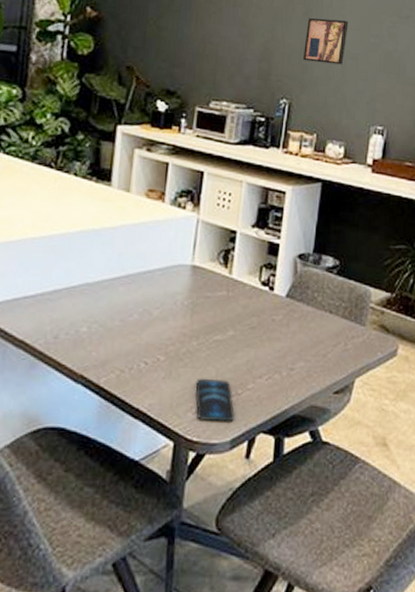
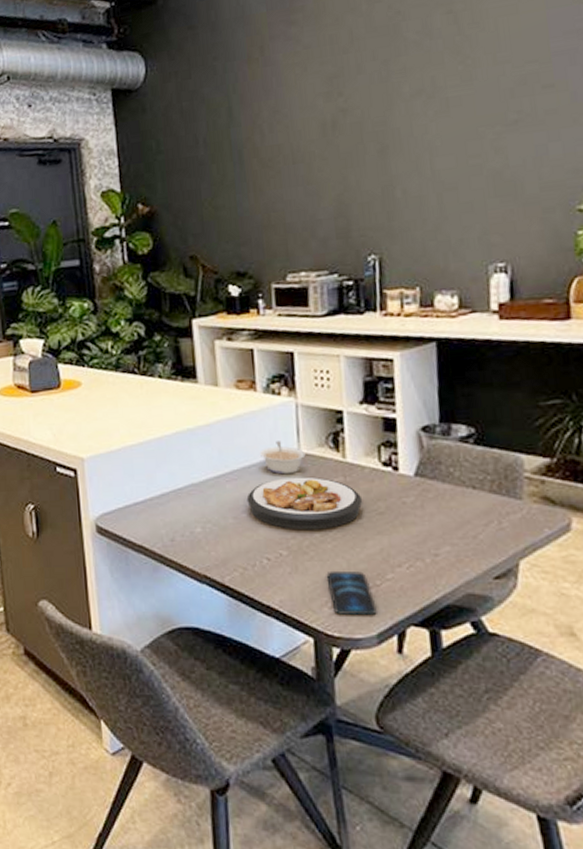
plate: none [136,286,240,339] -> present [246,476,363,530]
legume: none [157,251,198,284] -> present [260,441,306,475]
wall art: present [303,18,349,65] -> none [385,146,439,206]

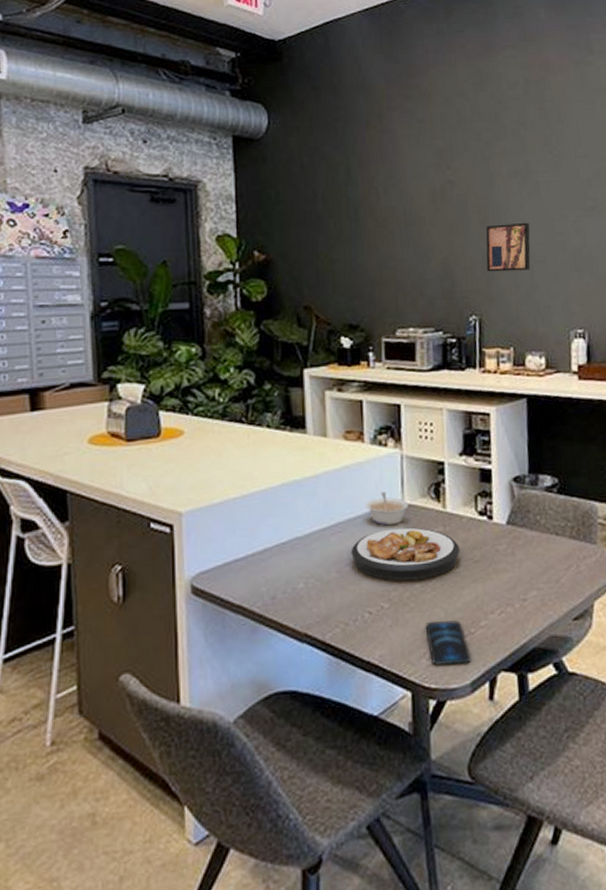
wall art: none [385,146,439,206] -> present [485,222,531,272]

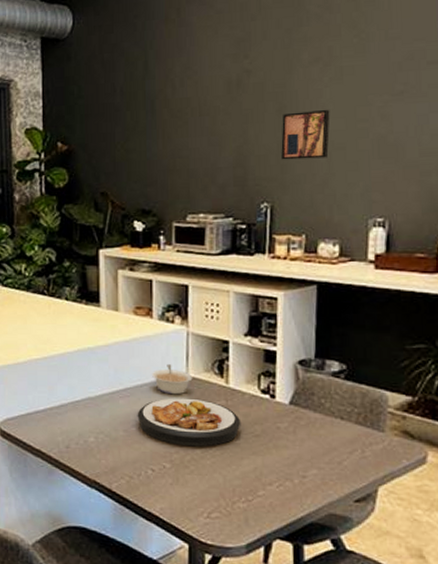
smartphone: present [425,620,472,667] -> none [204,484,248,528]

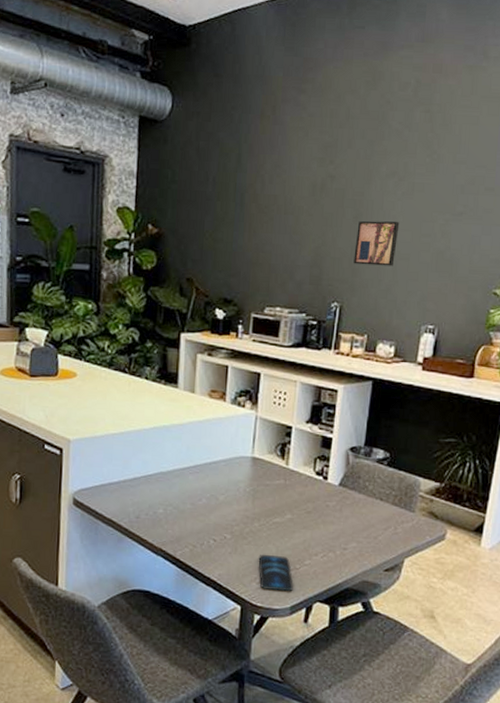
plate: present [137,397,241,447] -> none [204,475,296,521]
legume: present [152,364,193,395] -> none [221,445,257,473]
smartphone: none [204,484,248,528] -> present [258,554,295,592]

